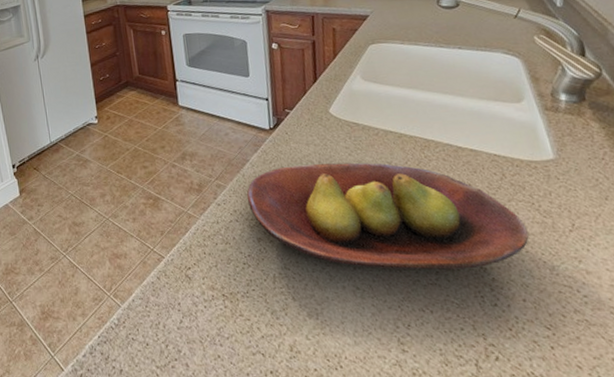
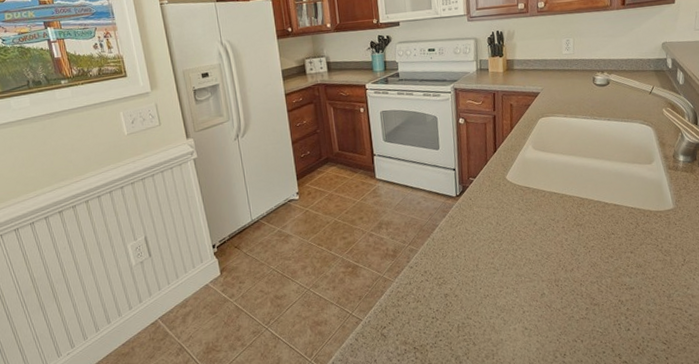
fruit bowl: present [247,162,529,270] -> none [436,220,654,311]

